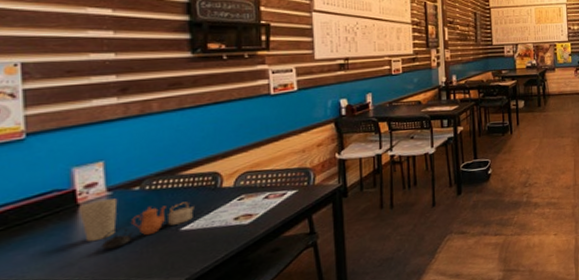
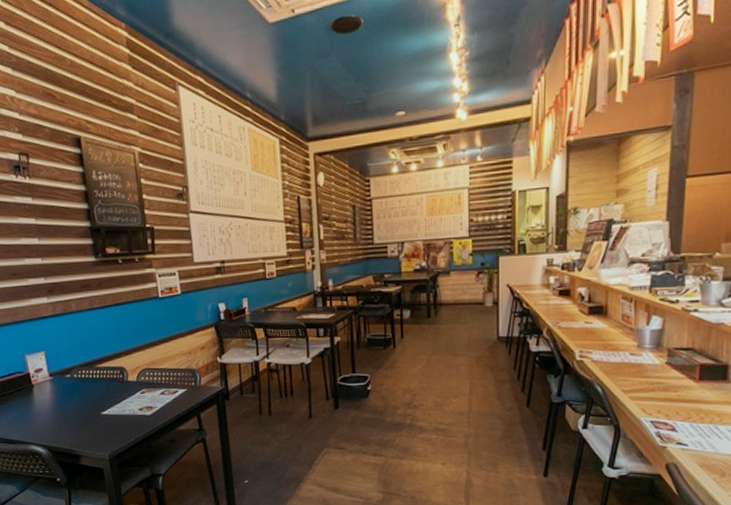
cup: present [79,198,118,242] -> none [33,383,59,416]
teapot: present [101,201,194,250] -> none [50,390,109,423]

